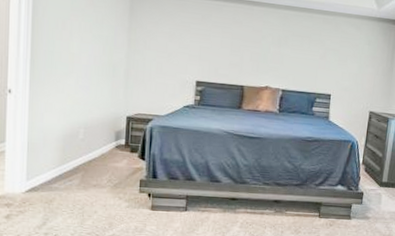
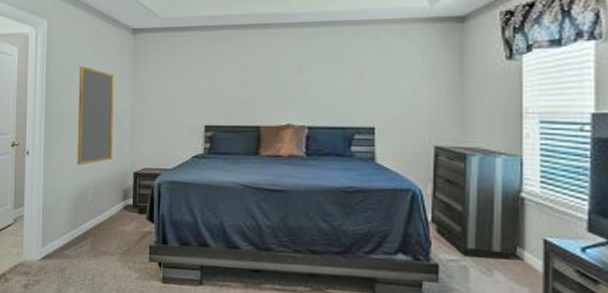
home mirror: none [67,13,109,107] -> present [77,66,114,166]

